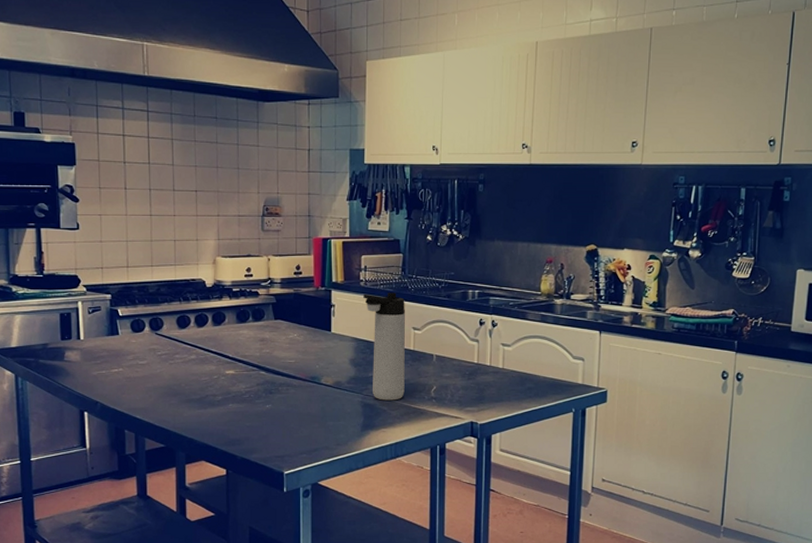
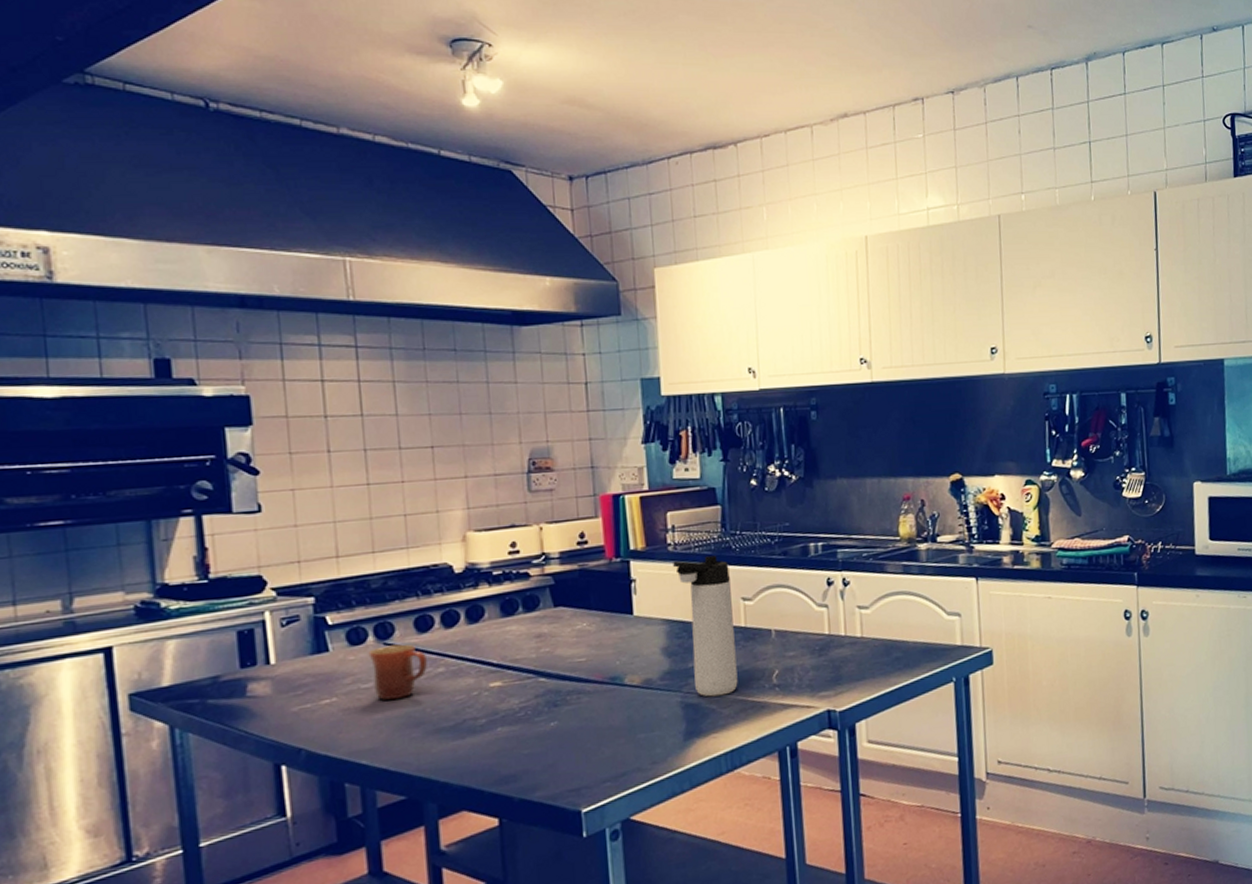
mug: none [145,335,184,374] -> present [368,643,427,700]

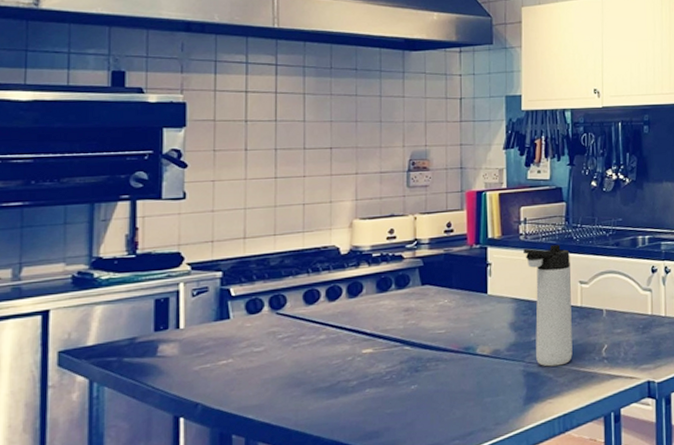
mug: present [368,643,427,700] -> none [263,313,311,362]

